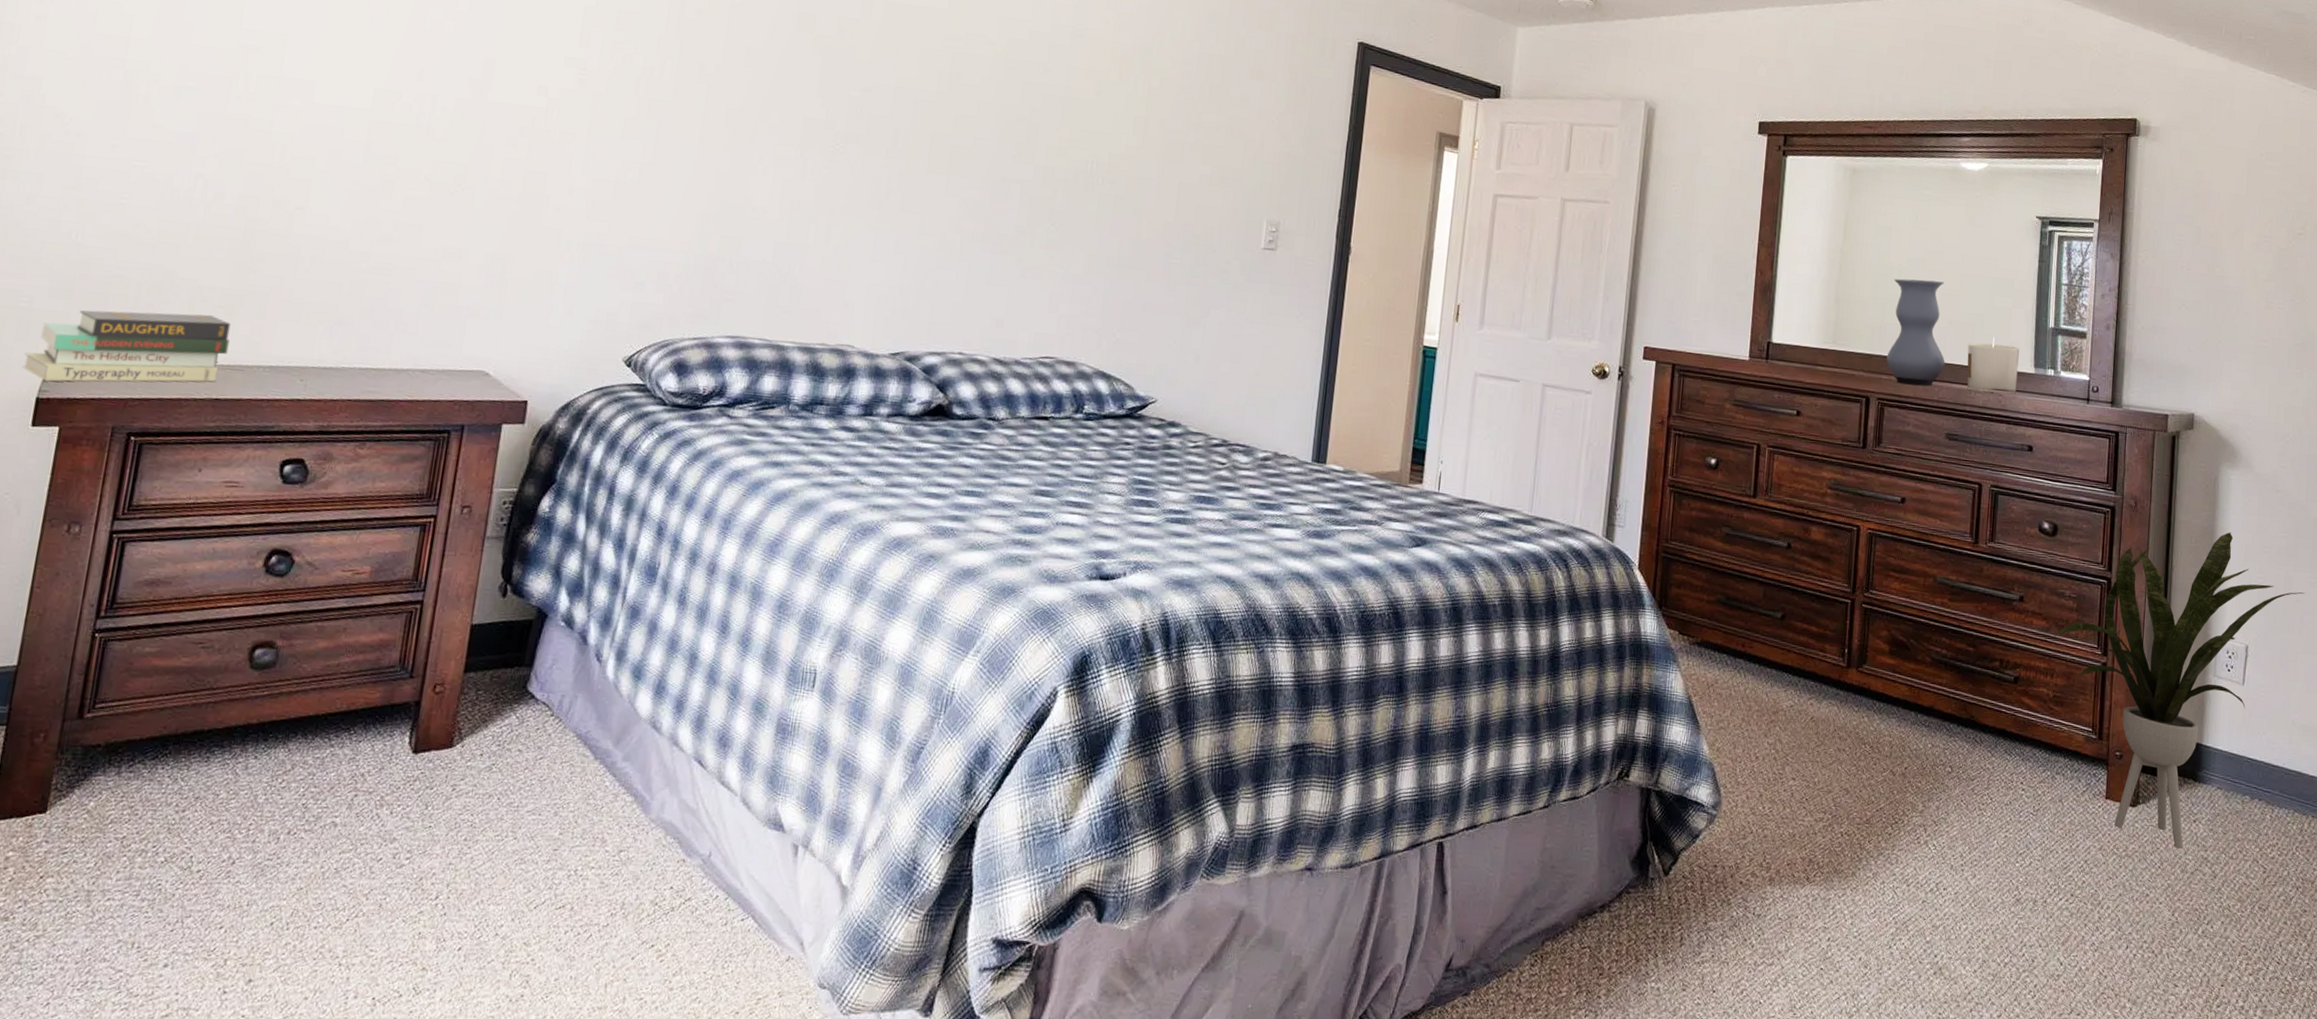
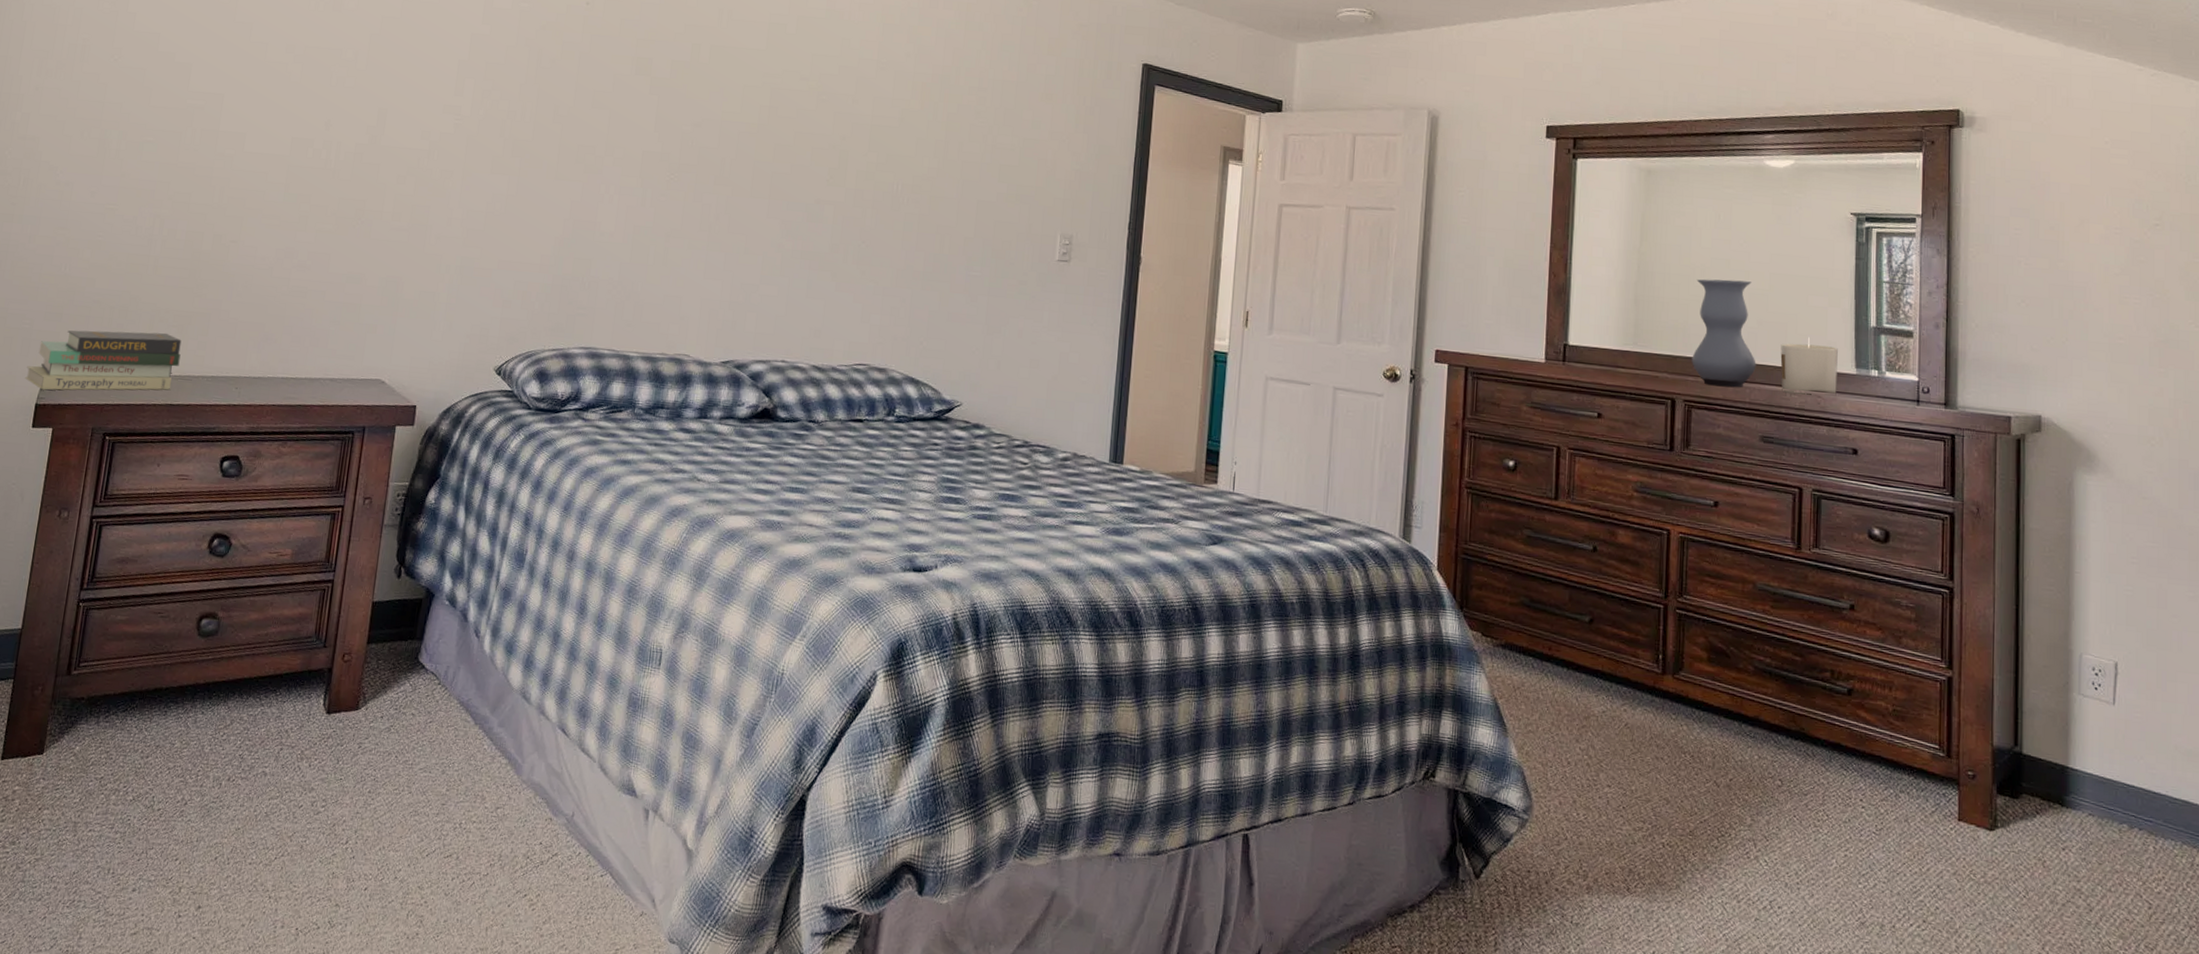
house plant: present [2053,532,2305,850] -> none [1890,541,2183,879]

